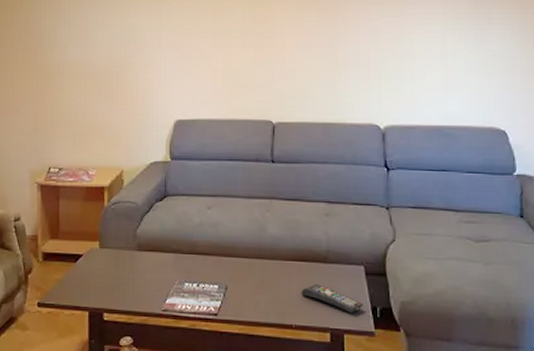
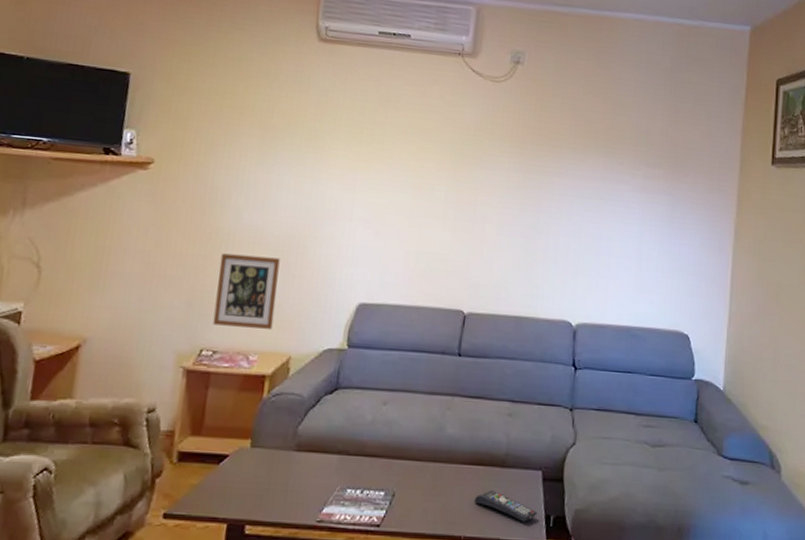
picture frame: none [55,85,105,147] -> present [212,253,280,329]

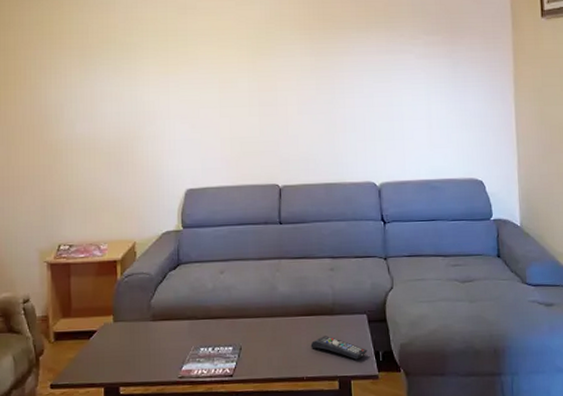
picture frame: present [212,253,280,329] -> none [63,159,116,223]

